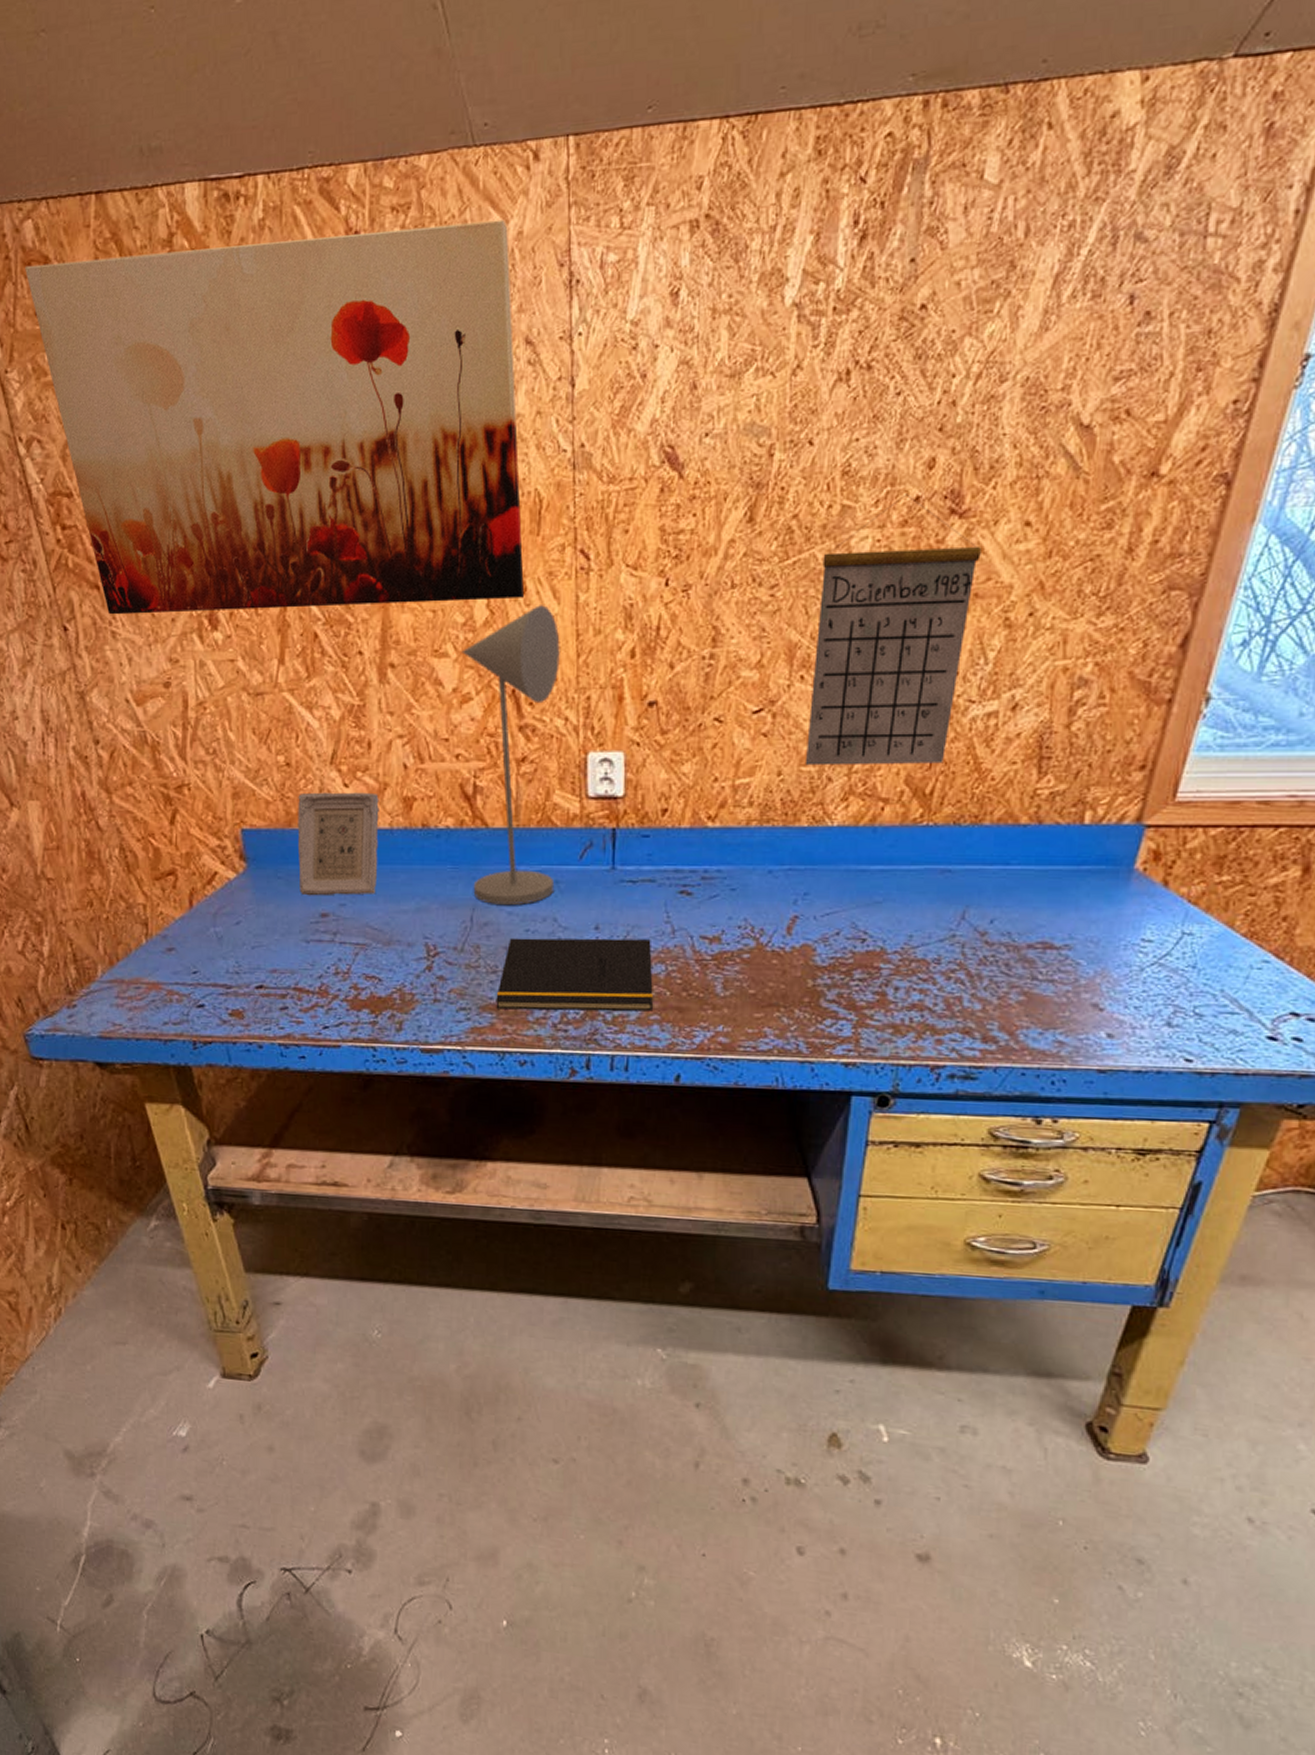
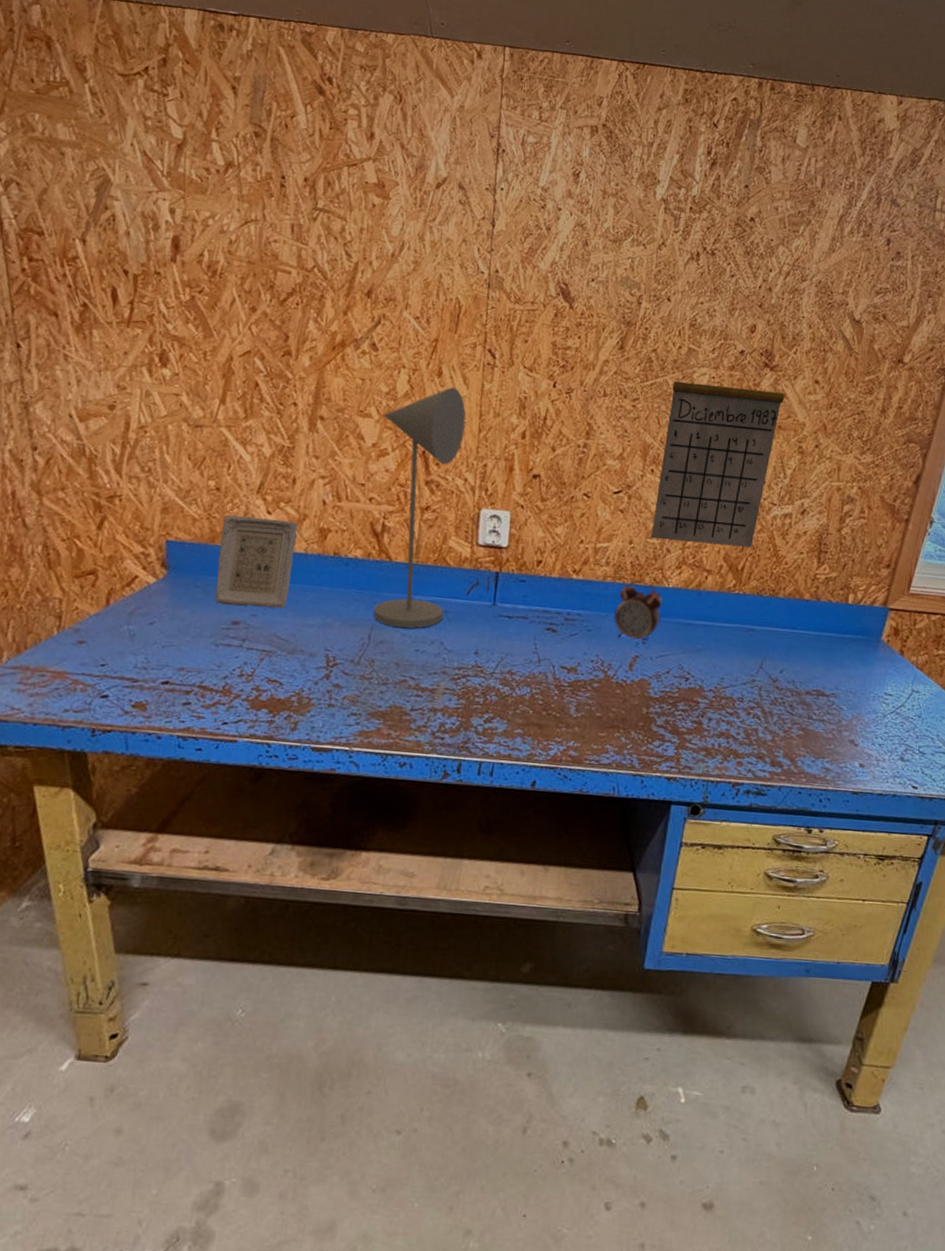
wall art: present [25,219,525,615] -> none [27,40,453,380]
notepad: present [496,938,653,1012] -> none [384,655,521,726]
alarm clock: none [764,821,826,901] -> present [614,580,663,644]

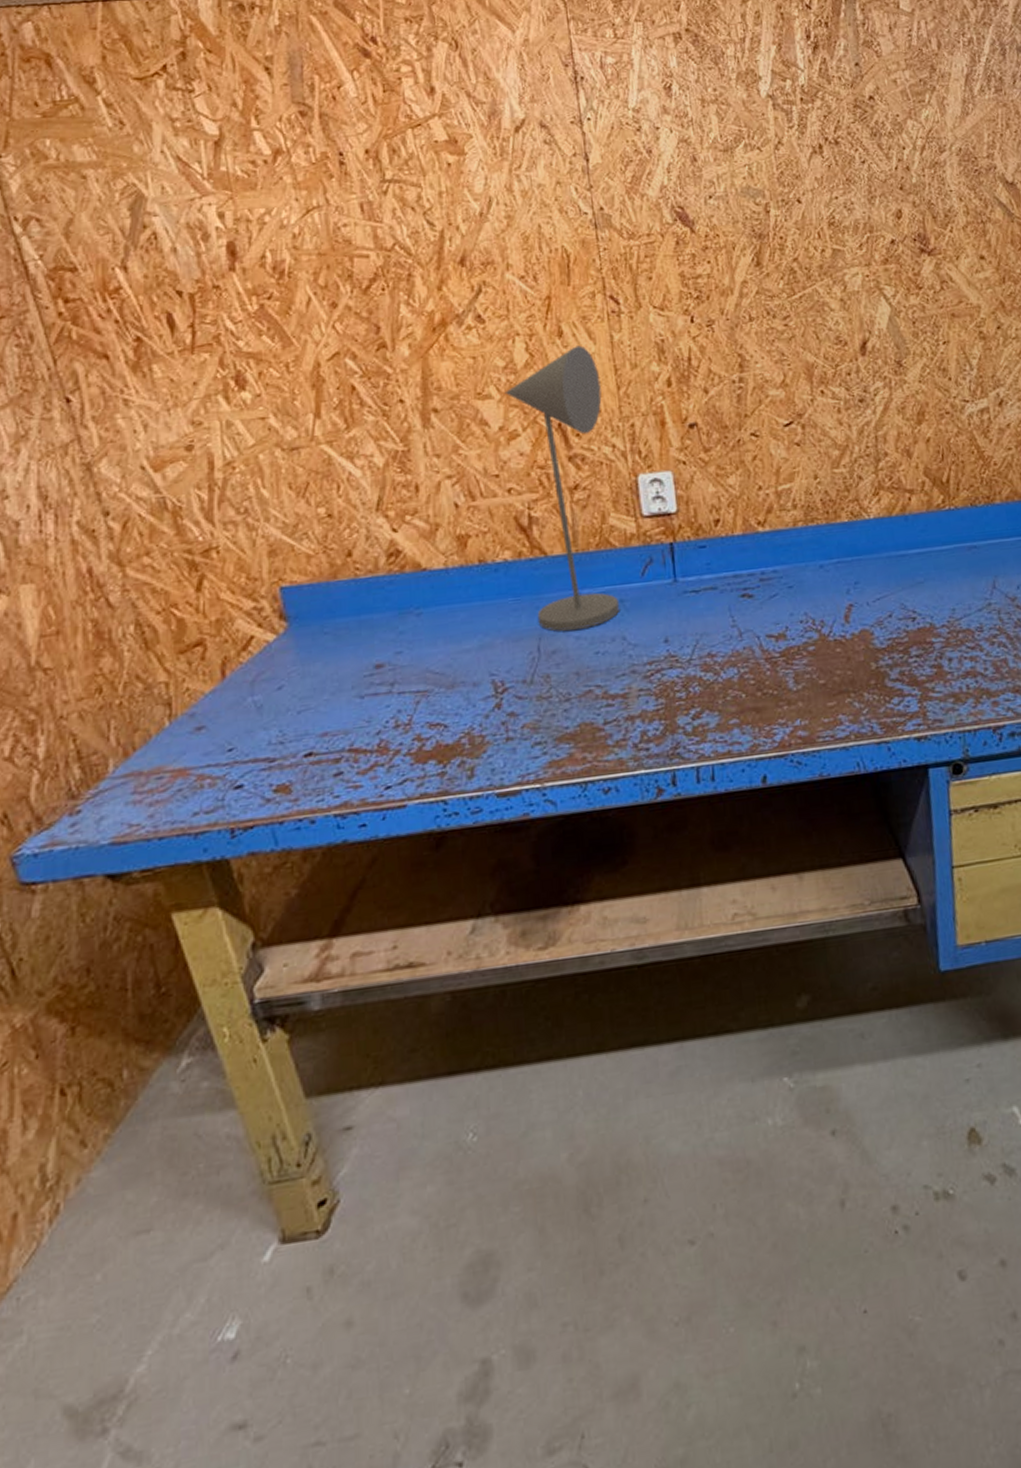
picture frame: present [215,515,298,609] -> none [342,534,435,649]
alarm clock: present [614,580,663,644] -> none [814,518,869,589]
calendar: present [650,347,785,548] -> none [824,238,953,468]

